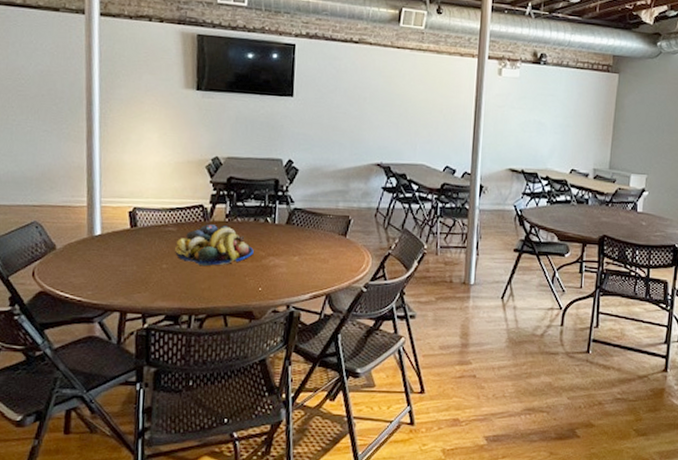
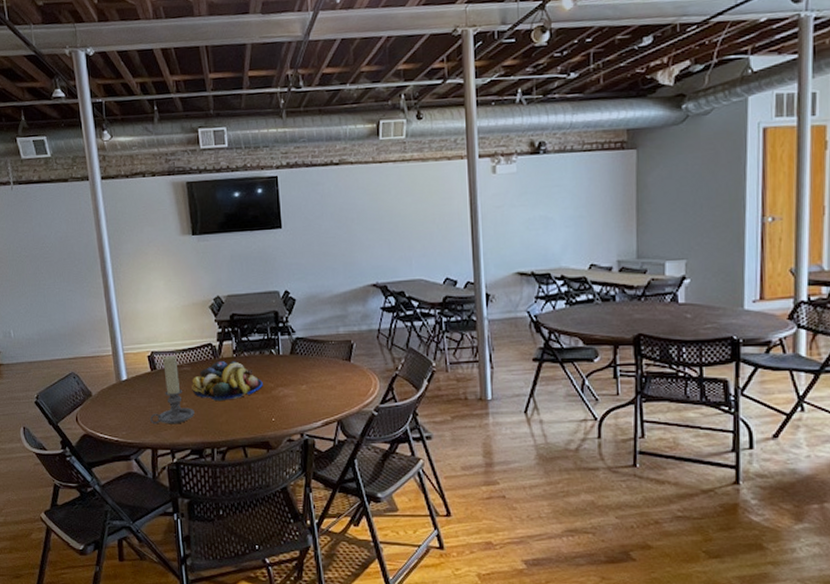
candle holder: none [123,213,175,287] -> present [150,355,195,425]

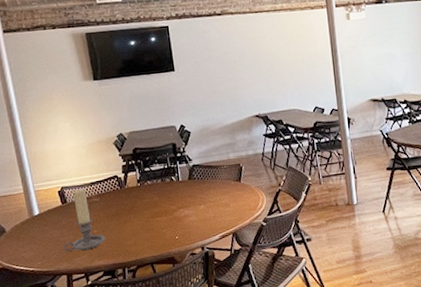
fruit bowl: present [191,361,263,402] -> none [101,189,166,227]

